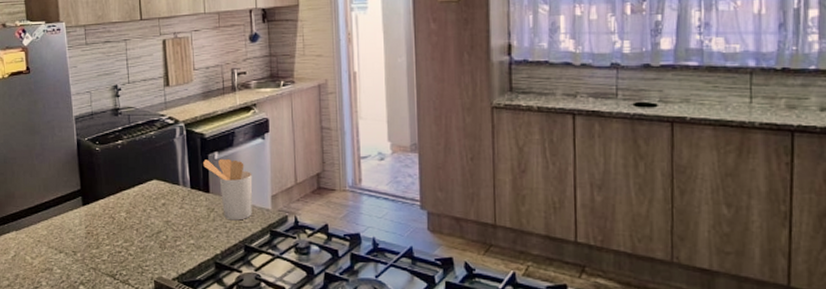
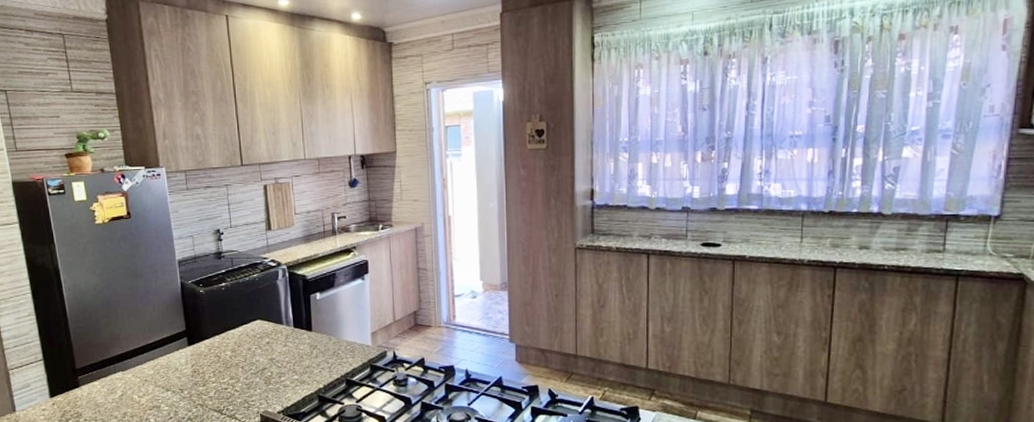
utensil holder: present [202,158,253,221] -> none [304,298,354,357]

